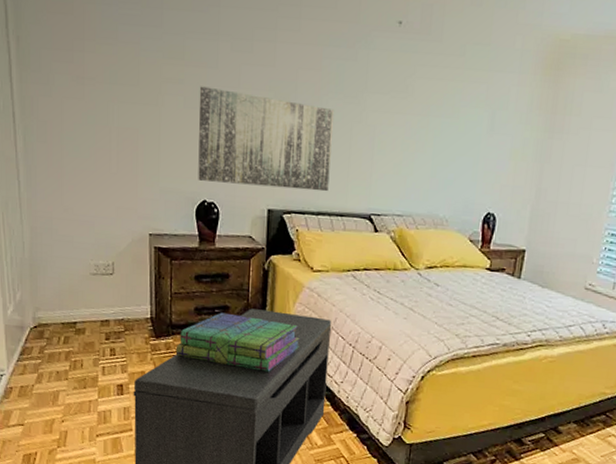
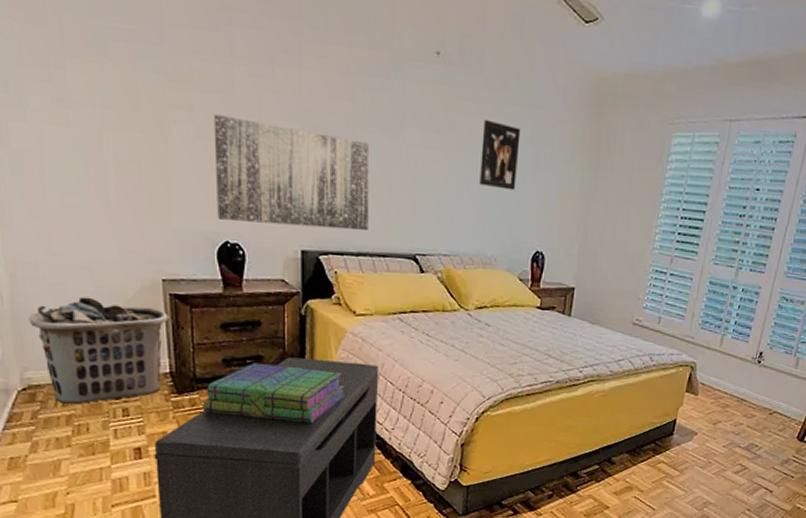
clothes hamper: none [43,248,152,343] -> present [28,297,169,404]
wall art: none [434,84,477,153] -> present [480,119,521,190]

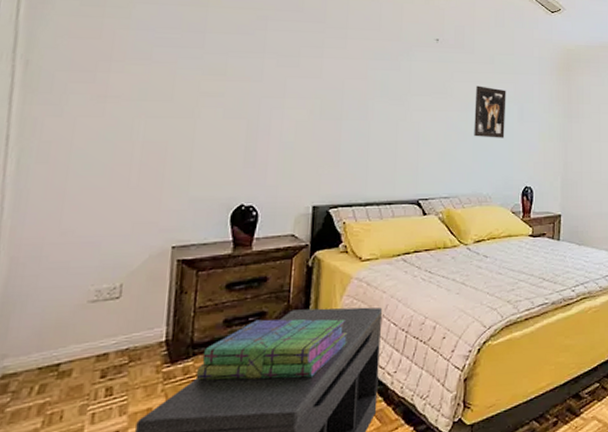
clothes hamper: present [28,297,169,404] -> none [20,272,173,391]
wall art: present [213,114,372,231] -> none [235,98,381,185]

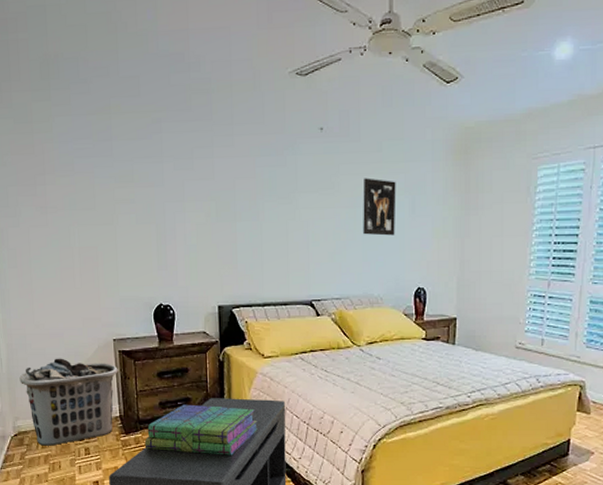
clothes hamper: none [20,272,173,391] -> present [19,358,118,446]

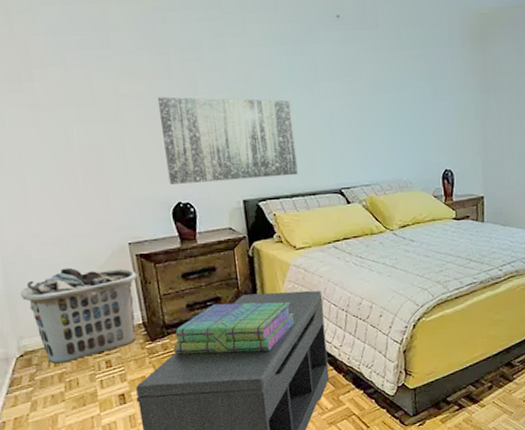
wall art: none [149,203,271,286] -> present [157,96,298,184]
wall art: present [363,178,396,236] -> none [384,64,420,121]

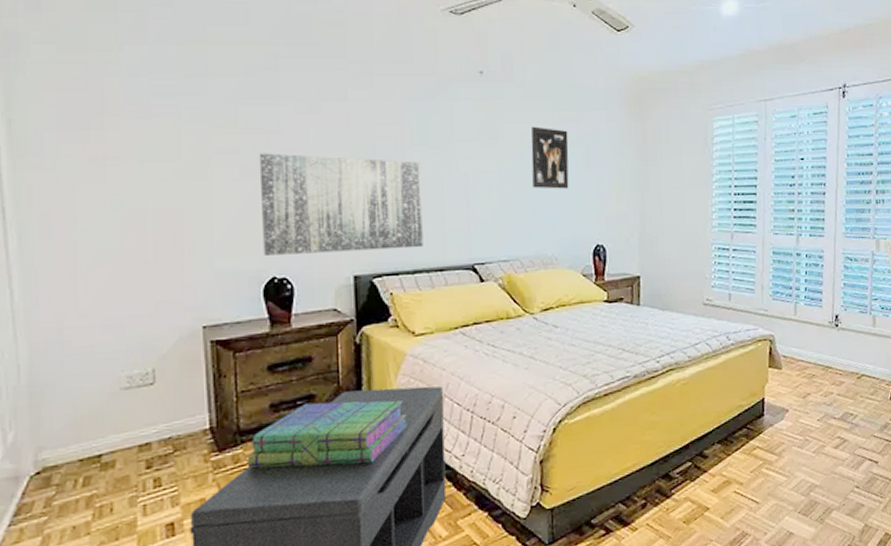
clothes hamper: present [20,267,137,364] -> none [49,357,209,484]
wall art: none [384,64,420,121] -> present [531,126,569,189]

